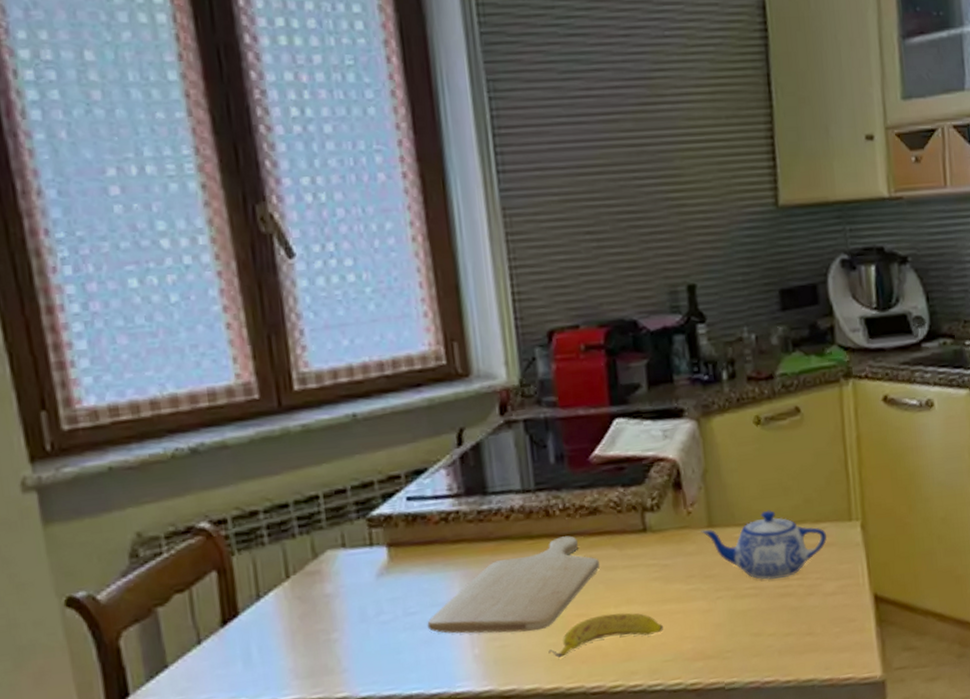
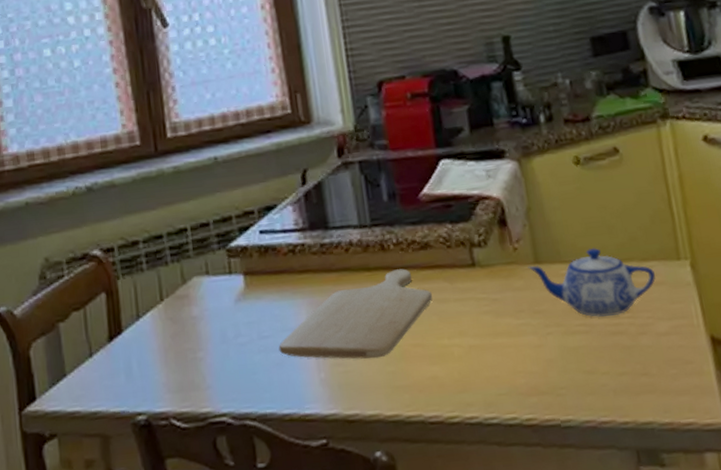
banana: present [548,613,663,658] -> none [388,345,496,386]

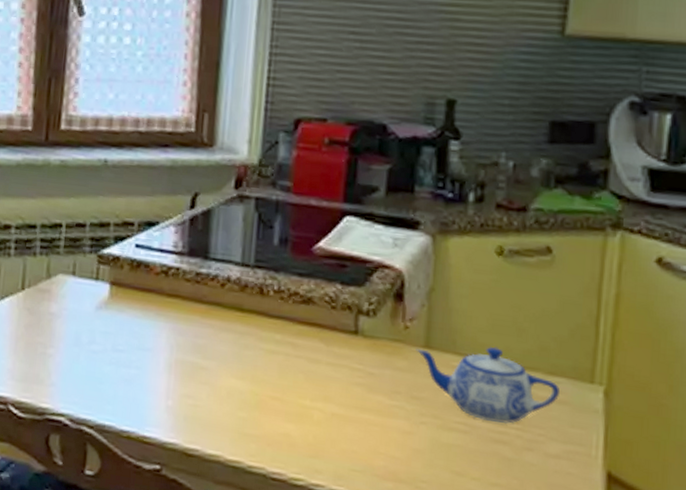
chopping board: present [278,269,432,359] -> none [130,317,304,401]

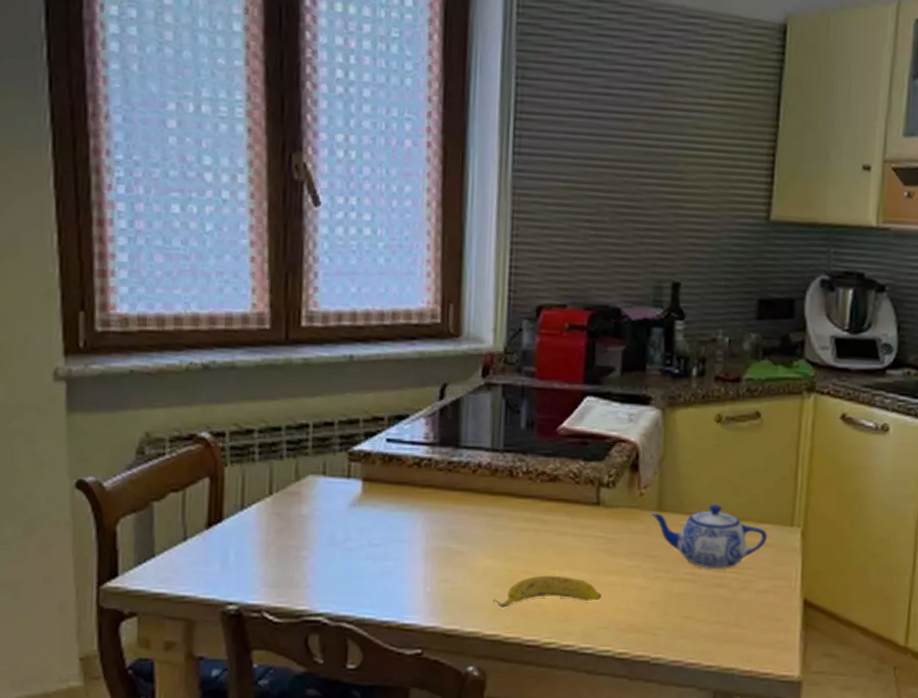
banana: none [237,403,357,439] -> present [493,575,601,609]

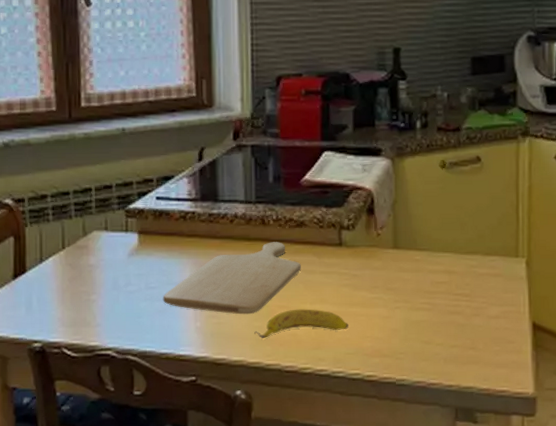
chopping board: none [387,497,552,580] -> present [163,242,301,315]
teapot: present [650,503,767,569] -> none [387,240,494,298]

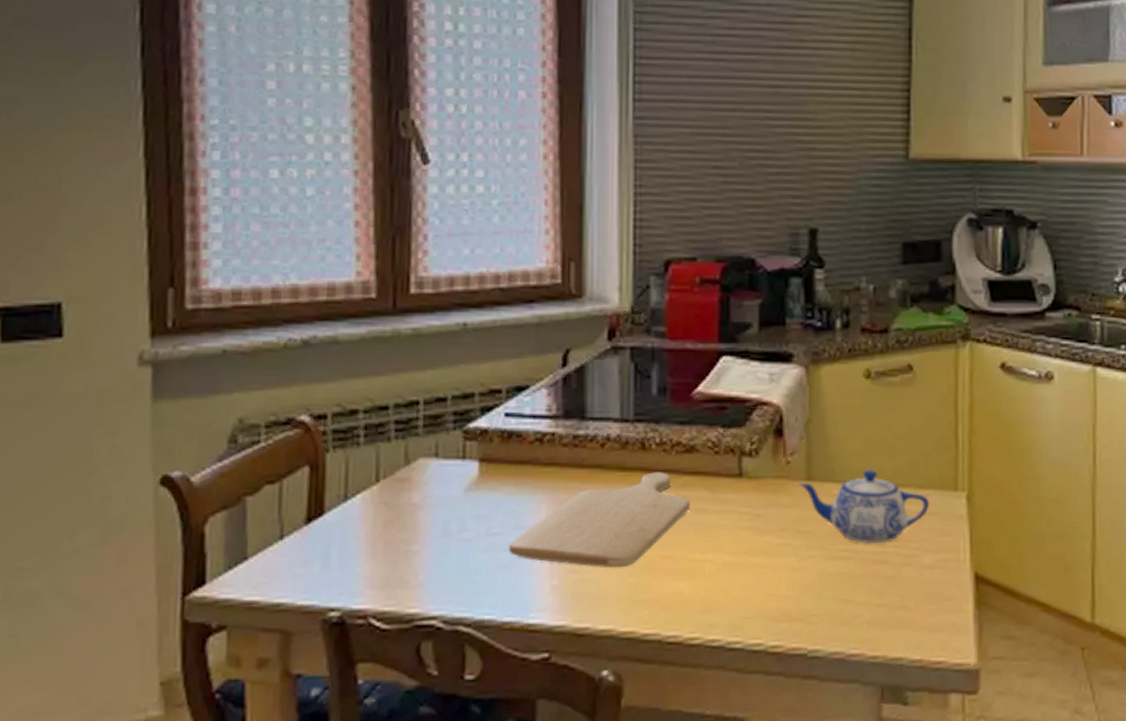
banana: present [254,309,348,339] -> none [628,559,749,601]
teapot: none [387,240,494,298] -> present [798,469,929,543]

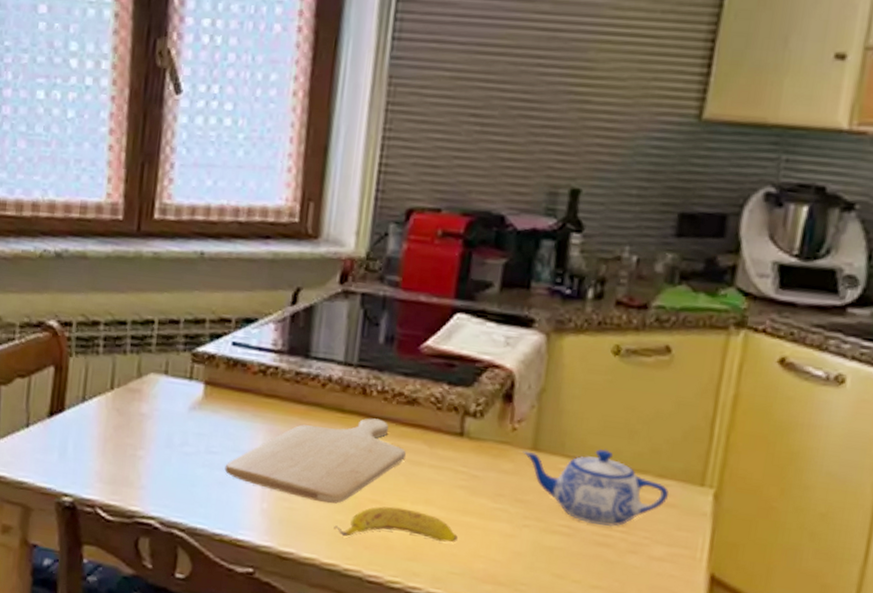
banana: none [628,559,749,601] -> present [334,506,458,542]

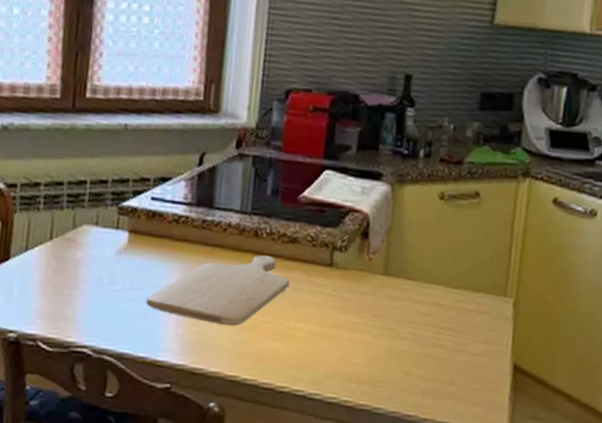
banana: present [334,506,458,542] -> none [235,325,330,353]
teapot: present [522,449,669,527] -> none [377,272,482,331]

